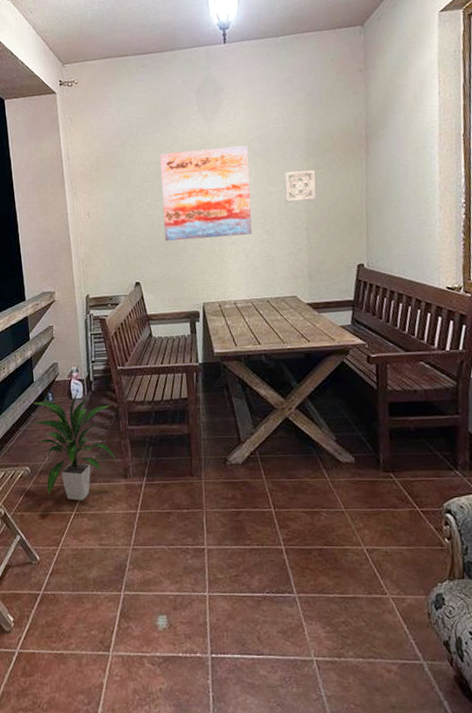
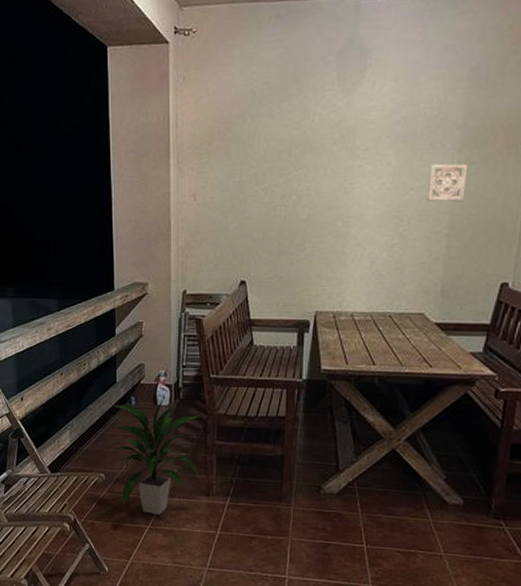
wall art: present [159,145,253,241] -> none [280,126,391,237]

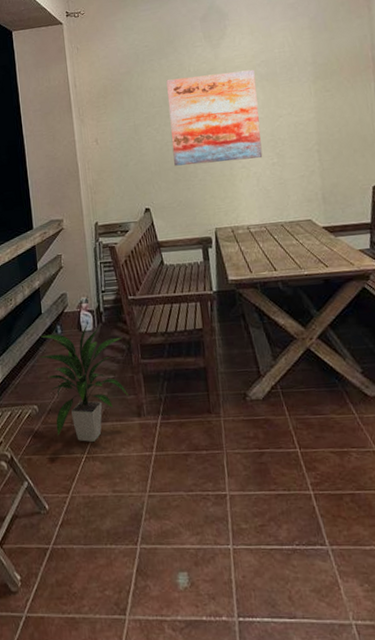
wall art: none [280,126,391,237] -> present [166,69,263,166]
wall ornament: present [426,163,468,202] -> none [292,92,326,125]

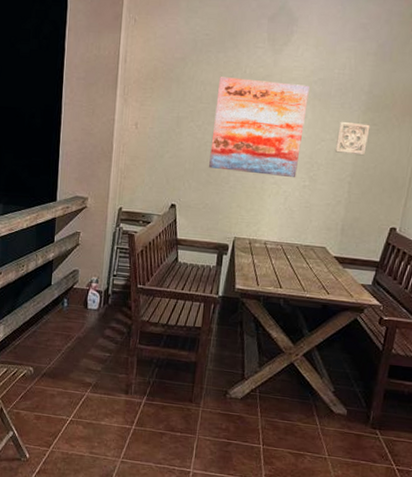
indoor plant: present [39,322,129,442] -> none [42,301,124,408]
wall ornament: none [292,92,326,125] -> present [334,121,370,156]

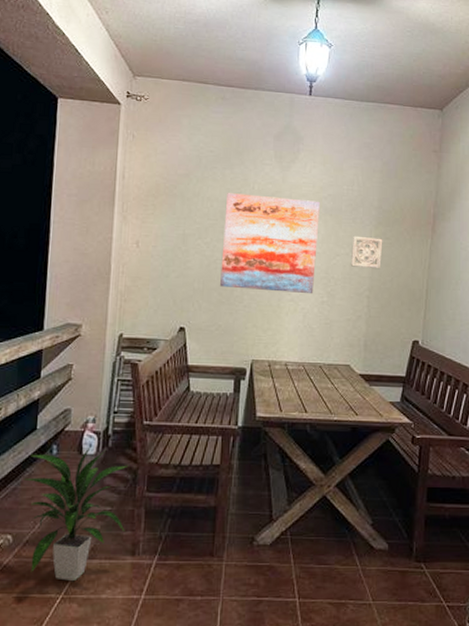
indoor plant: none [42,301,124,408] -> present [24,445,128,581]

